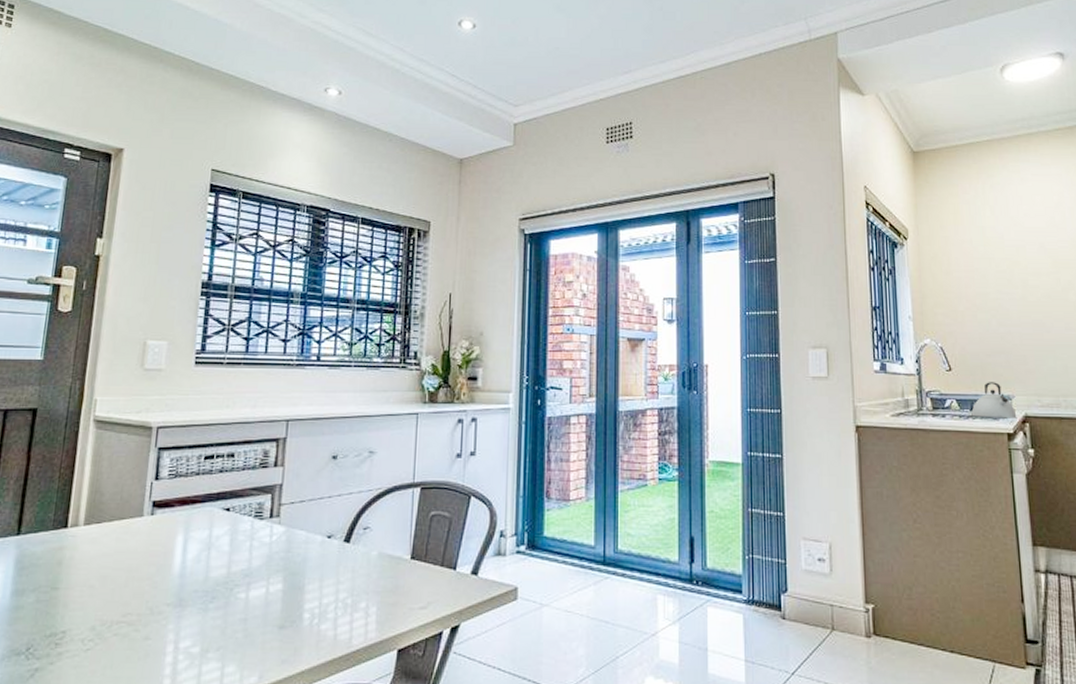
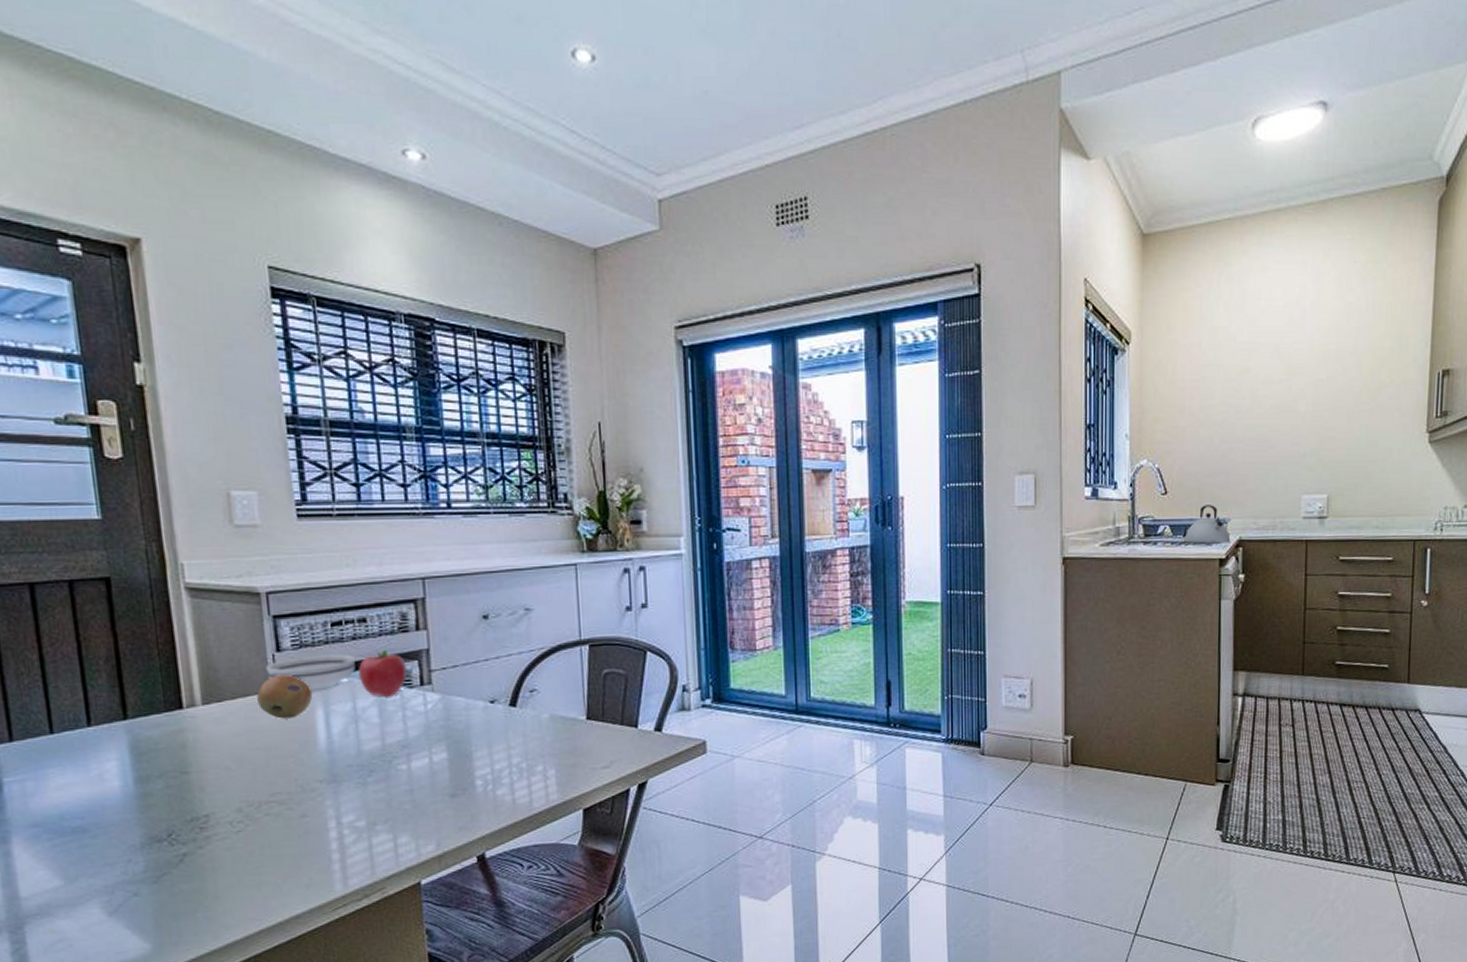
fruit: none [130,500,178,542] -> present [257,673,313,719]
bowl: none [142,484,220,519] -> present [265,654,356,692]
fruit: none [219,484,261,527] -> present [358,650,407,697]

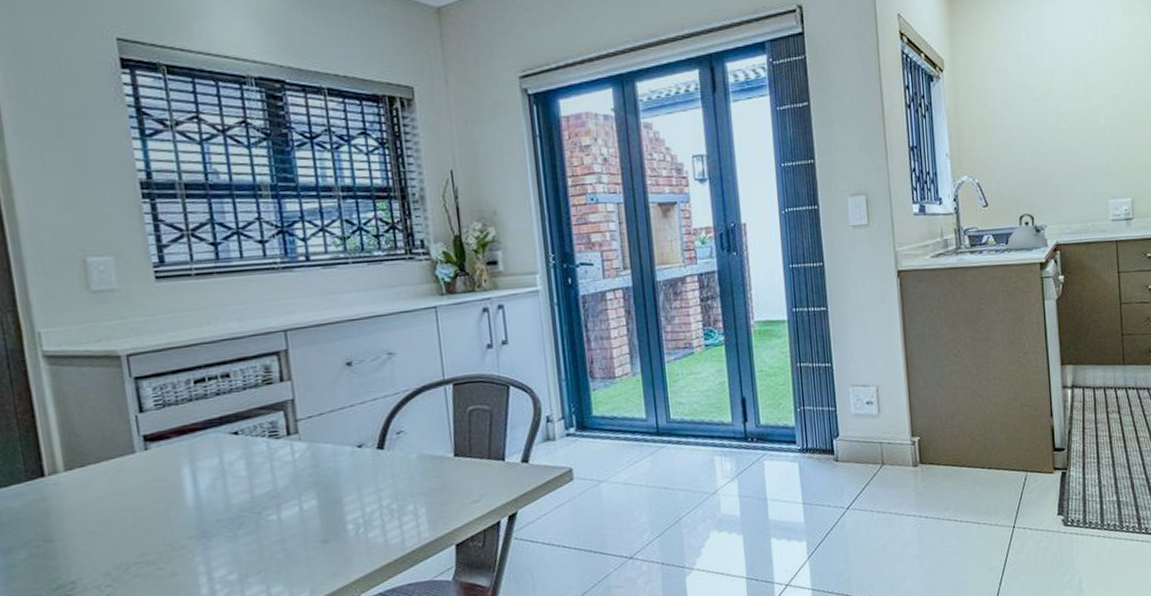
fruit: present [257,673,313,719] -> none [121,433,179,480]
bowl: present [265,654,356,692] -> none [128,410,221,450]
fruit: present [358,650,407,697] -> none [224,404,274,451]

